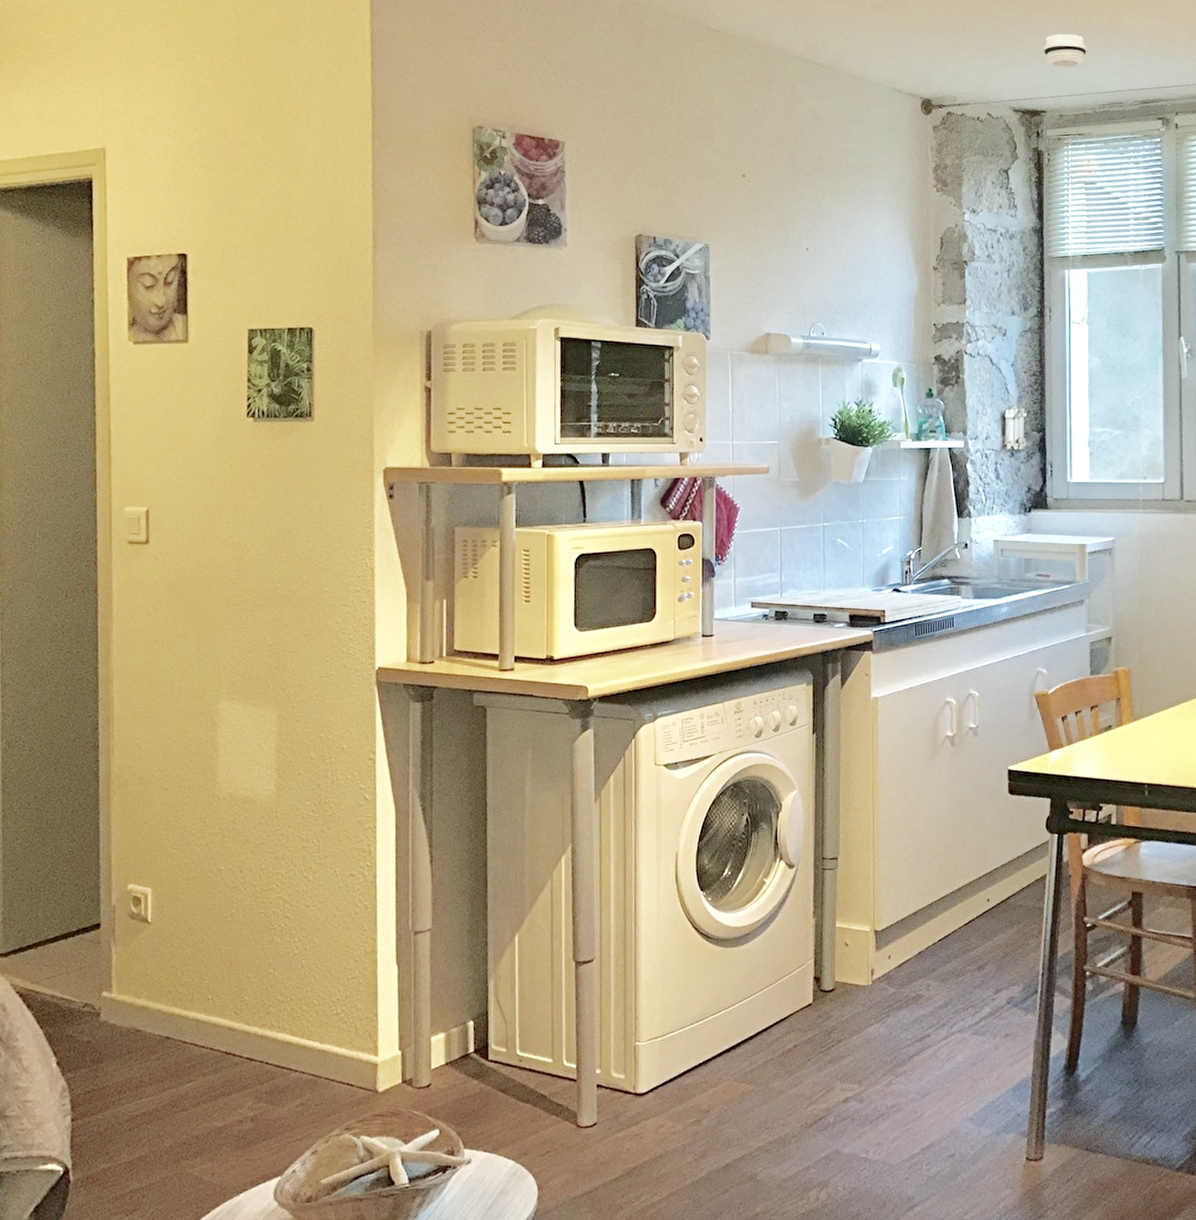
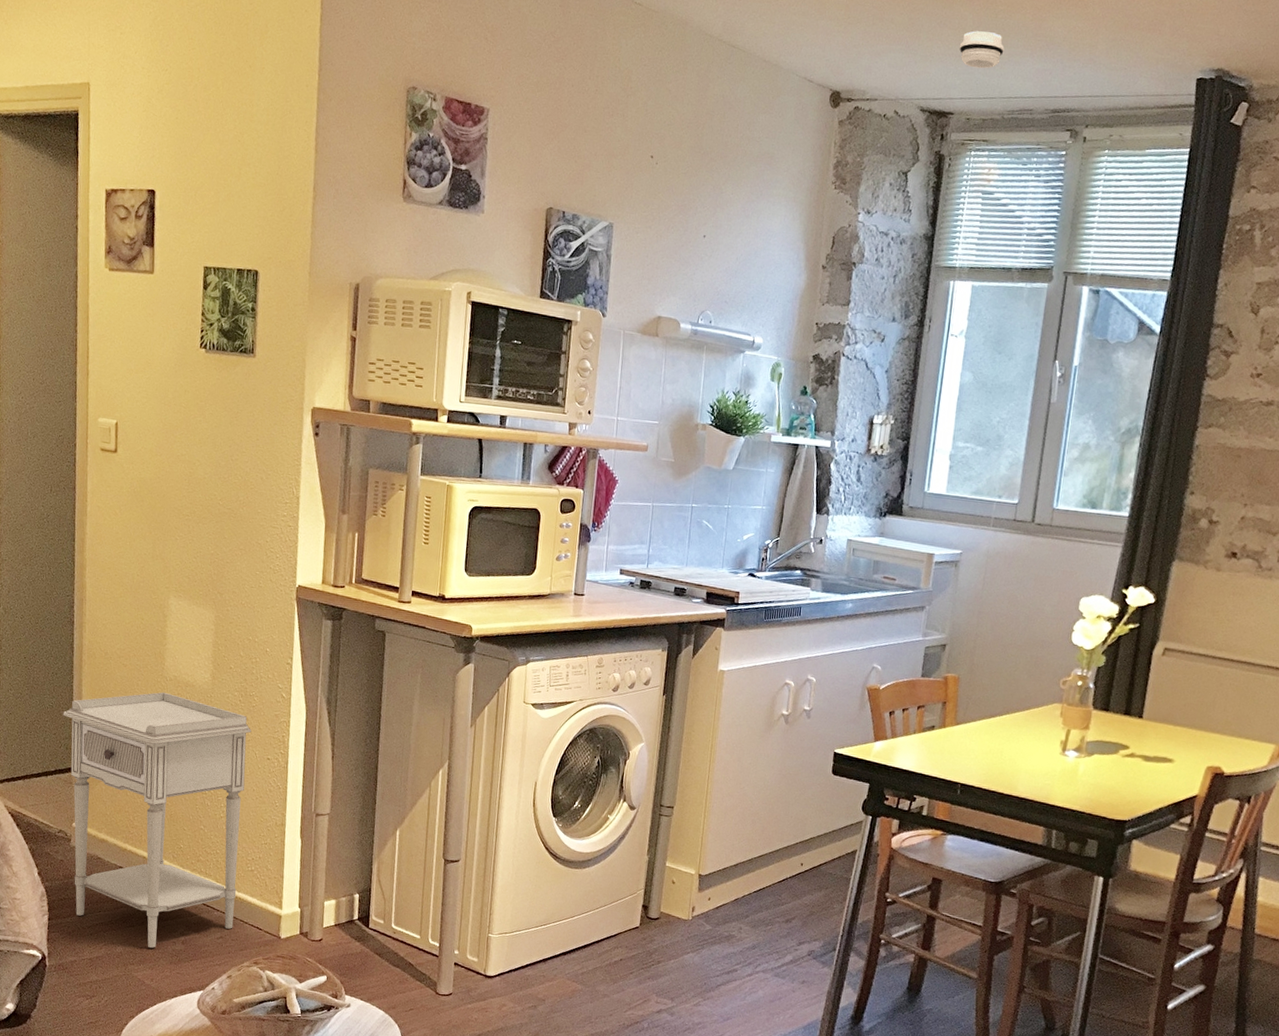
nightstand: none [86,814,329,1134] -> present [63,692,252,949]

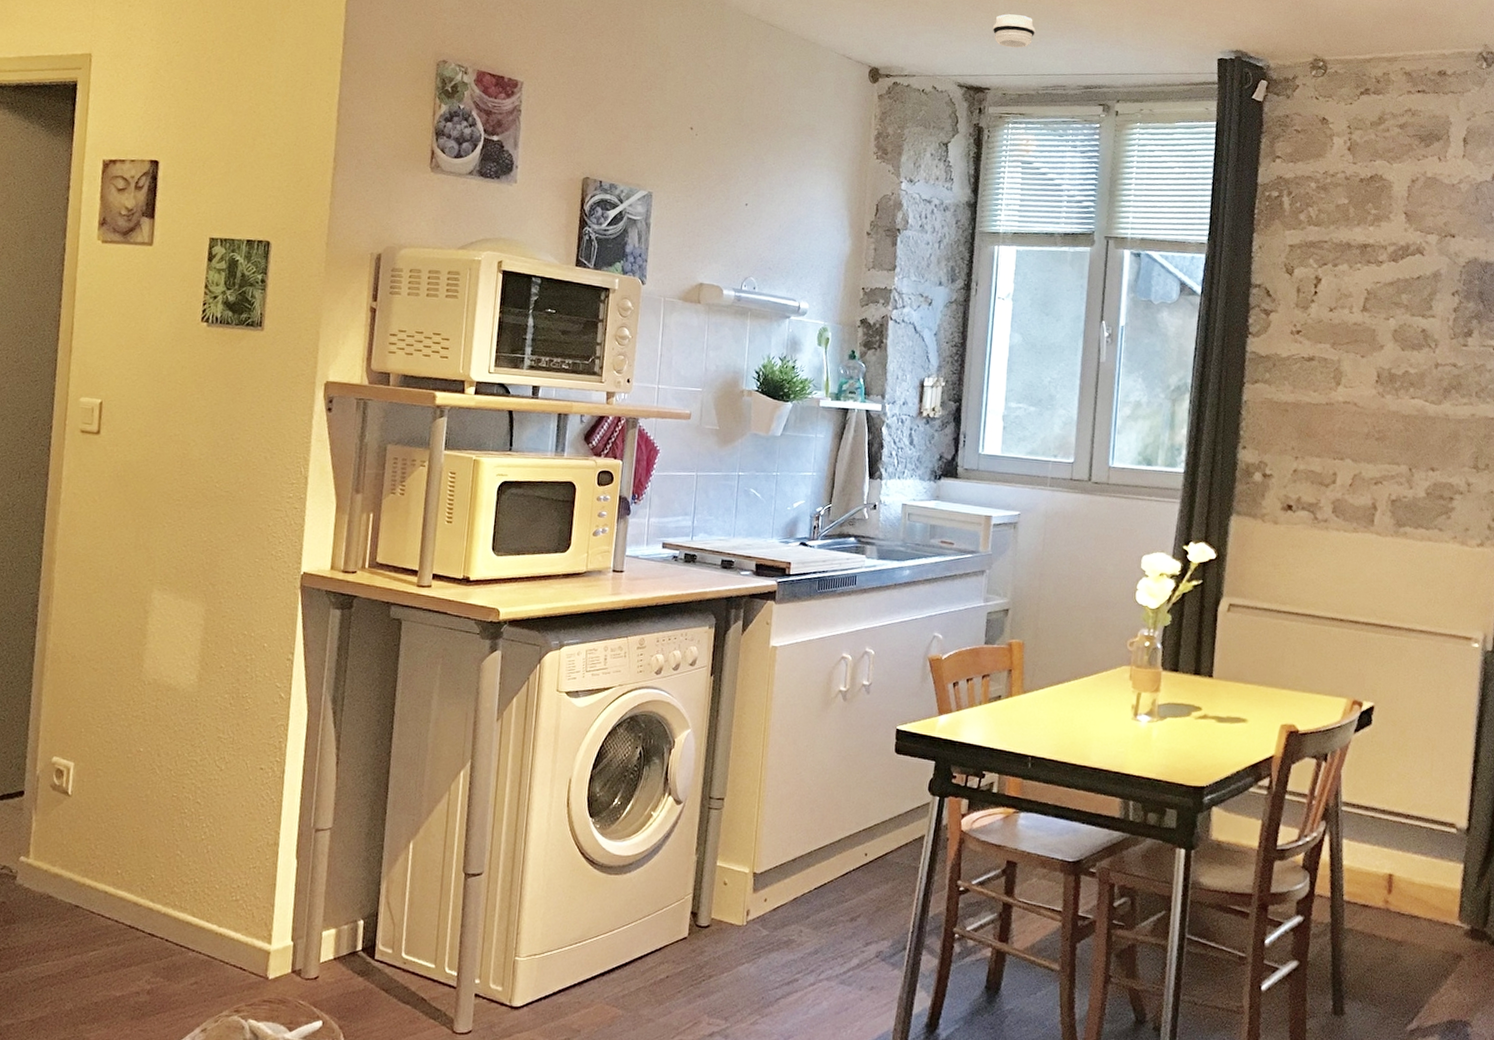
nightstand: present [63,692,252,949] -> none [16,698,243,1003]

